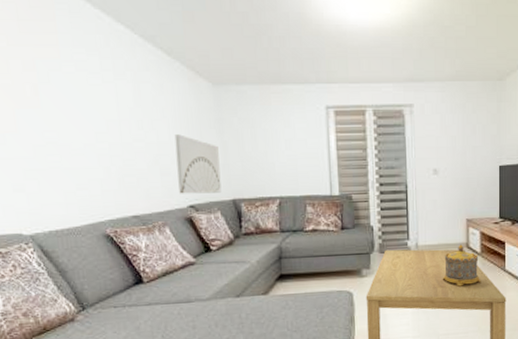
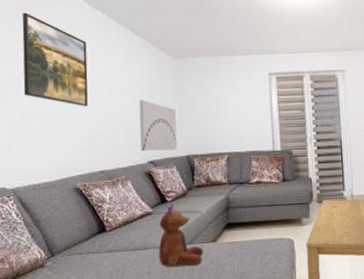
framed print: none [24,23,114,142] -> present [22,12,89,107]
toy: none [203,252,254,321] -> present [158,203,204,267]

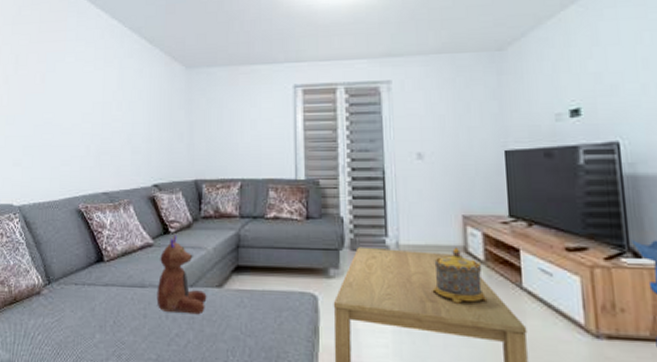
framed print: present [22,12,89,107] -> none [38,24,100,122]
wall art: present [139,100,177,152] -> none [146,115,185,173]

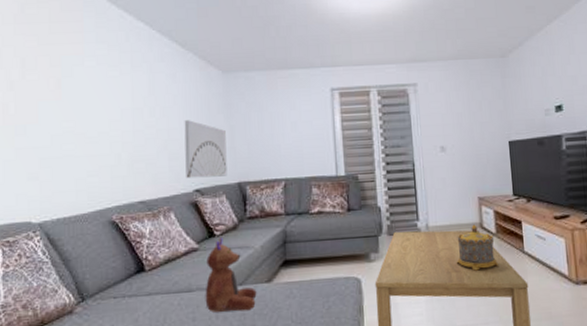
wall art: none [146,115,185,173] -> present [184,120,227,179]

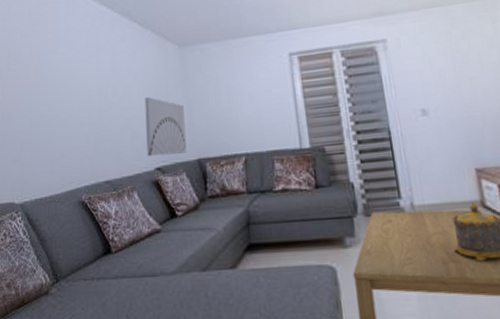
toy: present [205,237,257,312] -> none [168,217,221,300]

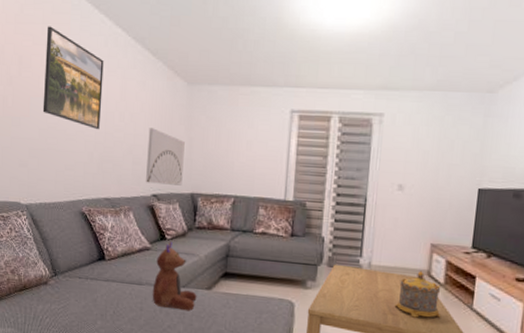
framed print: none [33,17,94,110] -> present [42,26,104,130]
toy: none [168,217,221,300] -> present [152,241,197,311]

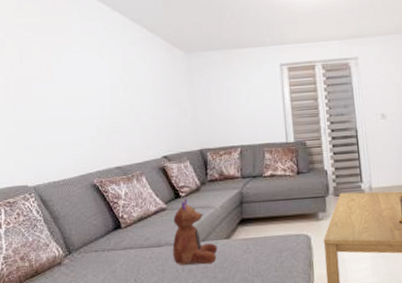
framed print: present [42,26,104,130] -> none [46,17,106,105]
wall art: present [146,128,185,186] -> none [153,95,191,147]

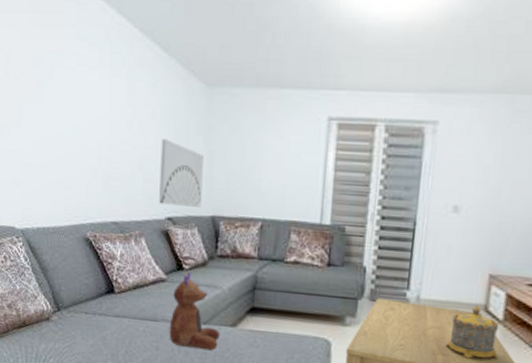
wall art: none [153,95,191,147] -> present [159,139,204,207]

